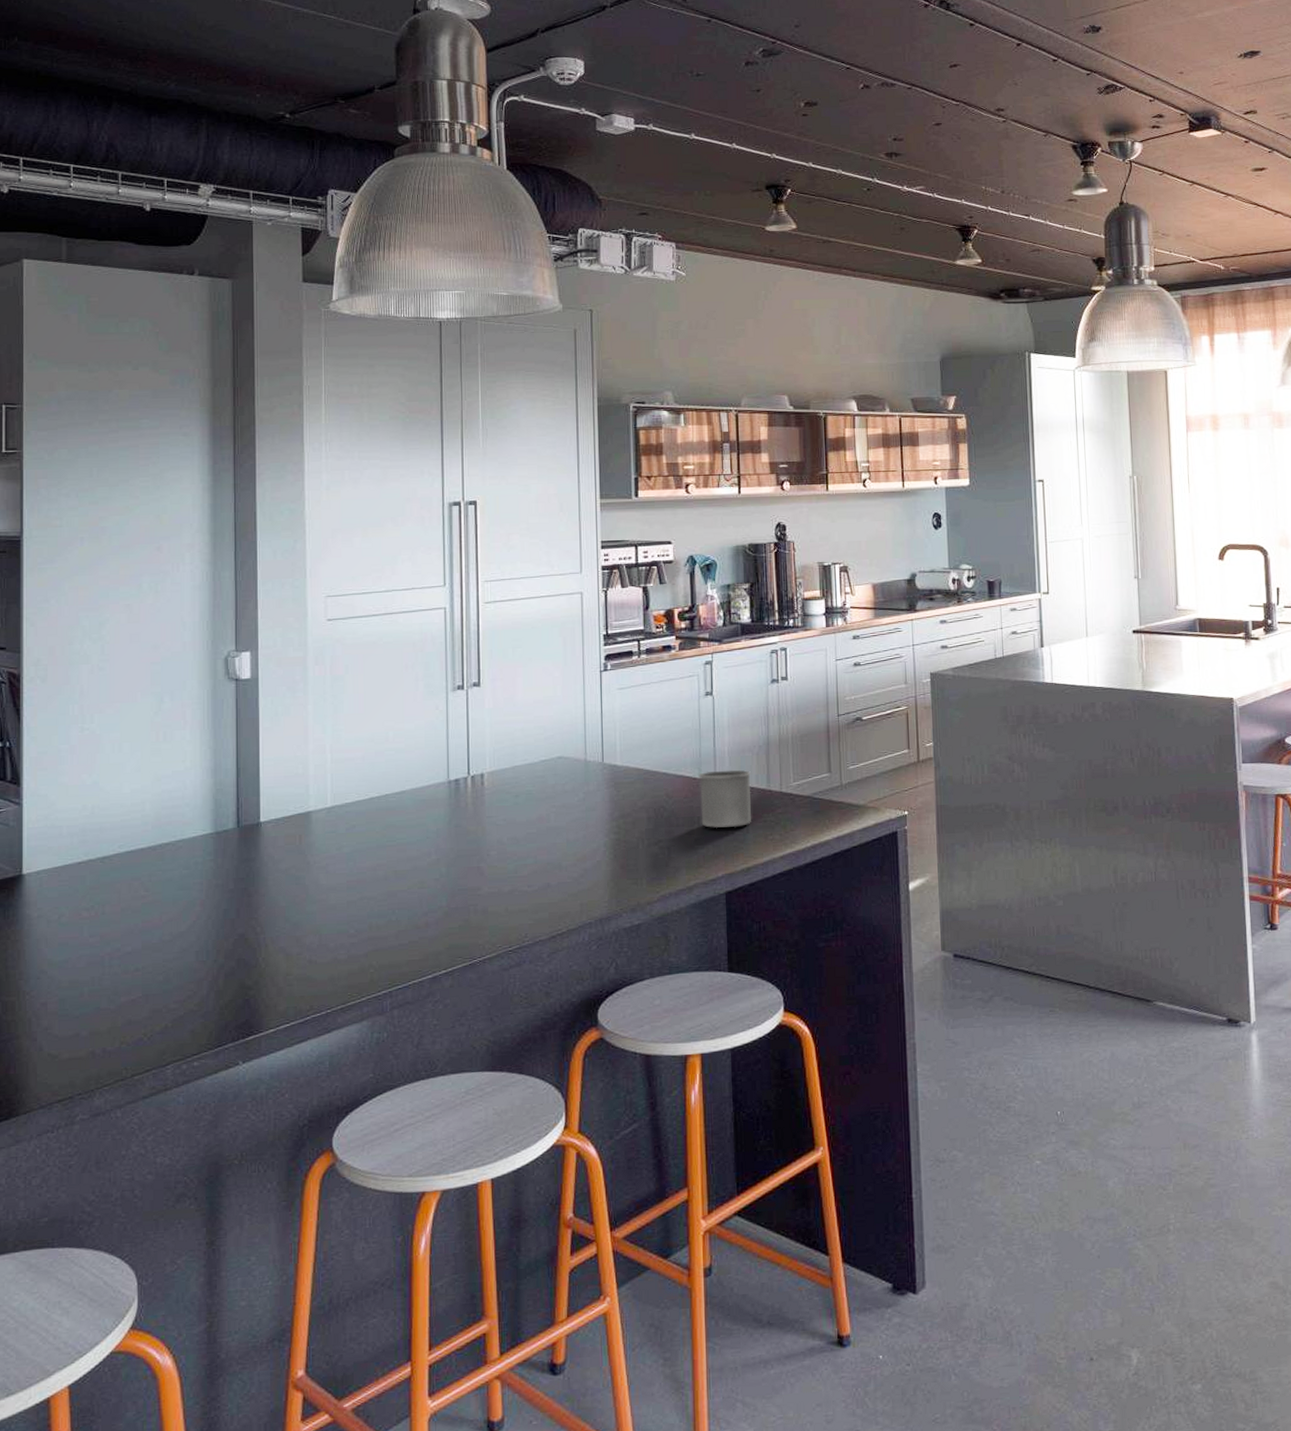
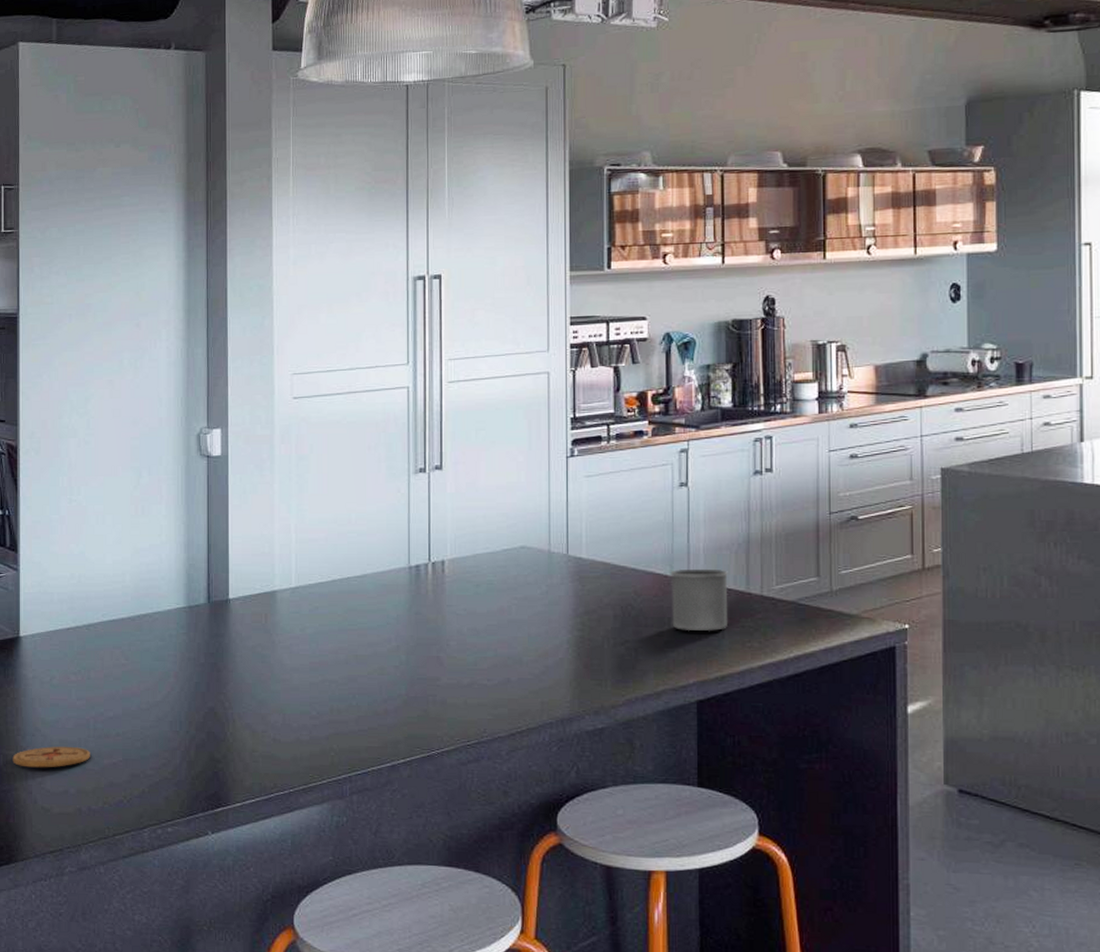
coaster: none [13,987,105,1013] -> present [12,746,90,768]

